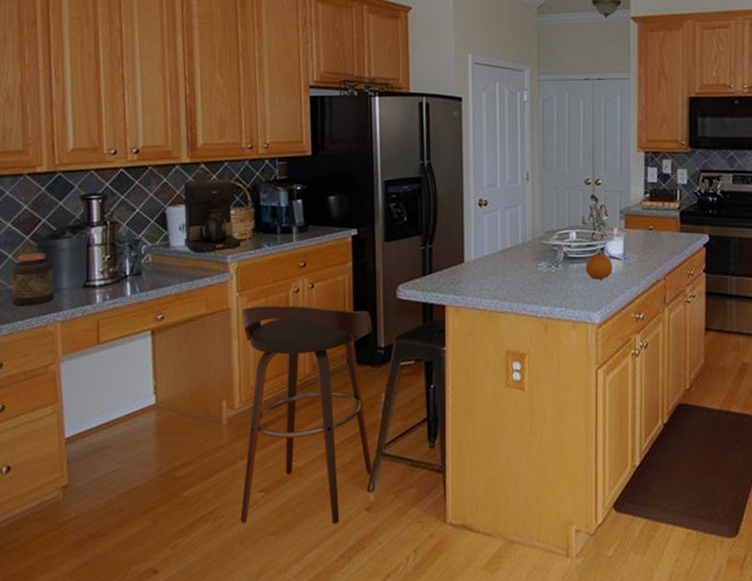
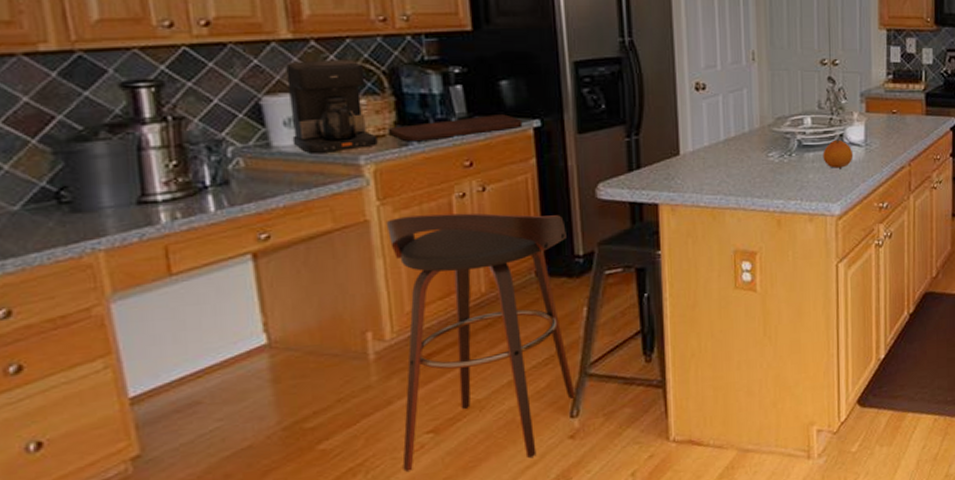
jar: present [11,252,55,306] -> none [10,160,91,234]
cutting board: none [248,224,344,245] -> present [387,114,523,142]

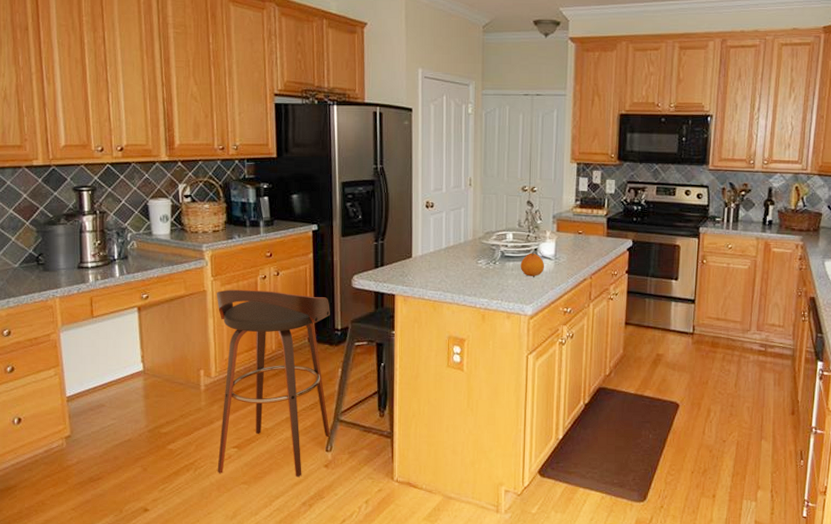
coffee maker: present [286,59,378,155] -> none [164,176,214,242]
cutting board: present [387,114,523,142] -> none [221,219,306,237]

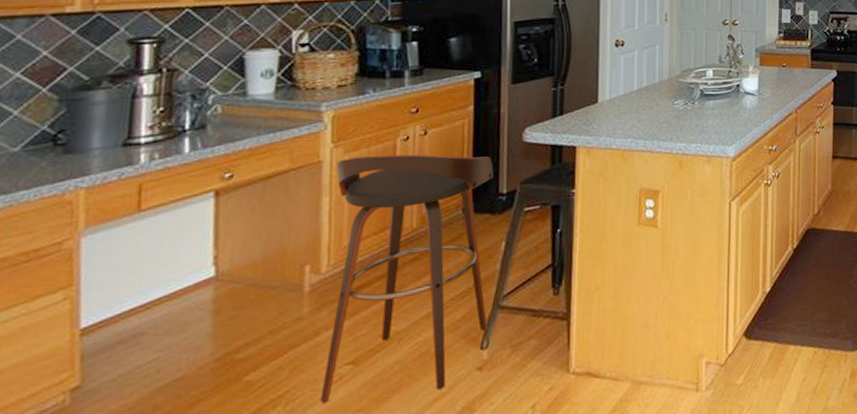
fruit: present [520,253,545,276] -> none [721,89,748,115]

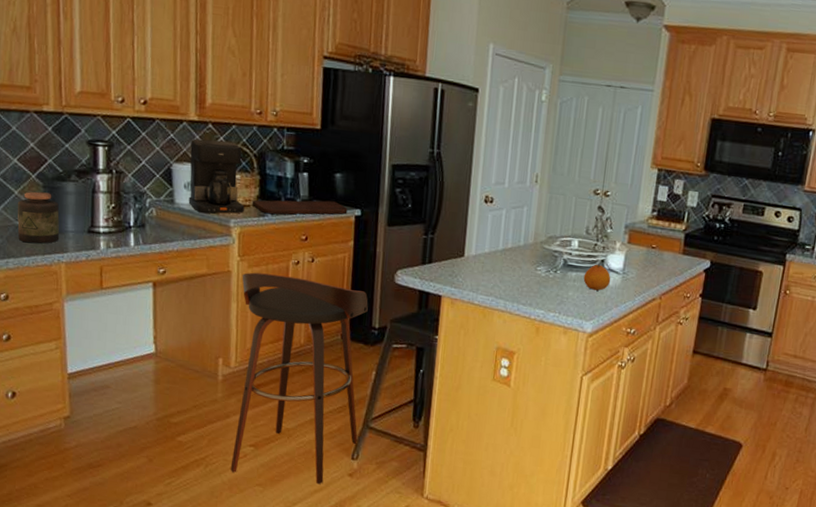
jar: none [14,107,81,173] -> present [17,191,60,244]
coffee maker: none [266,20,340,102] -> present [188,139,244,214]
cutting board: none [349,67,466,91] -> present [252,200,348,215]
fruit: none [721,89,748,115] -> present [583,264,611,291]

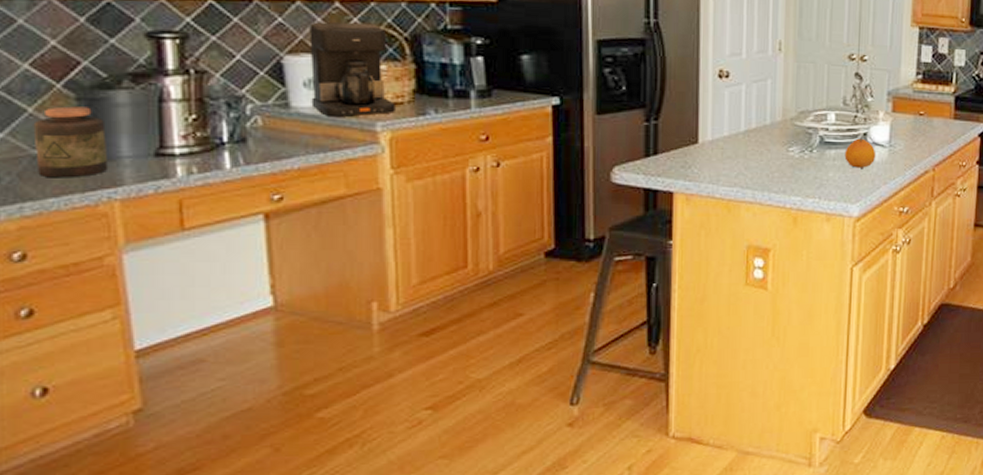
bar stool: present [230,272,368,484] -> none [398,187,578,447]
cutting board: present [252,200,348,215] -> none [406,89,542,112]

